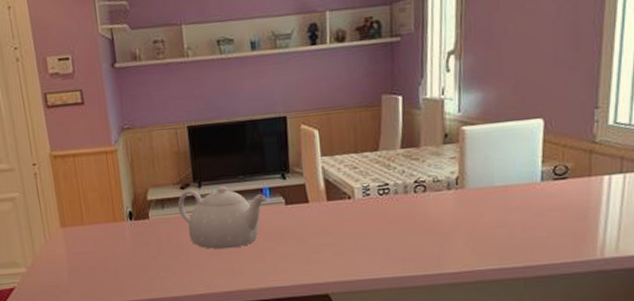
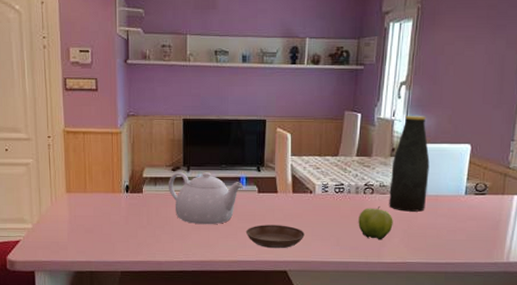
saucer: none [275,240,347,270] -> present [245,225,305,249]
fruit: none [410,206,454,247] -> present [358,206,393,240]
bottle: none [446,90,494,210] -> present [389,116,430,212]

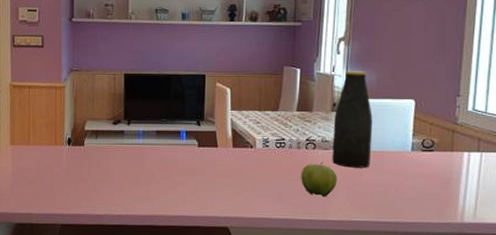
teapot: present [168,172,243,225] -> none [109,125,183,179]
saucer: present [245,225,305,249] -> none [186,179,246,204]

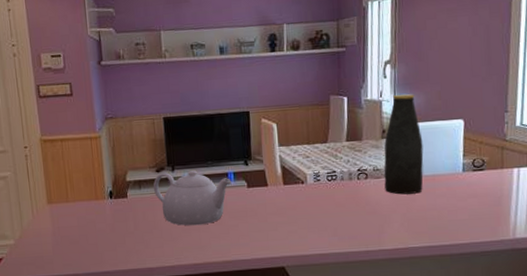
teapot: none [109,125,183,179] -> present [153,170,232,226]
fruit: present [301,162,337,197] -> none [354,191,391,227]

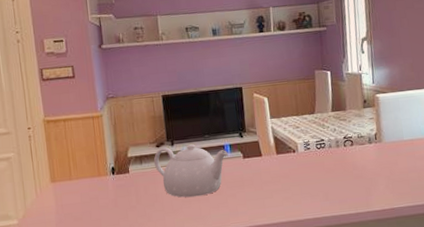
bottle: present [384,94,424,195] -> none [366,67,404,159]

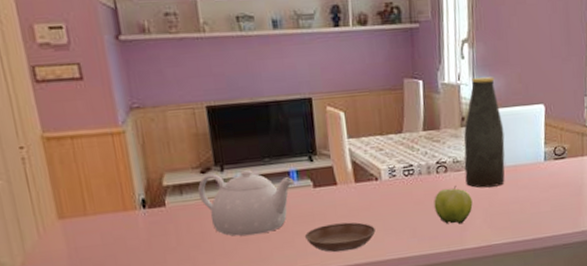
saucer: none [236,187,294,212] -> present [304,222,376,253]
fruit: none [342,157,376,190] -> present [434,186,473,225]
bottle: none [366,67,404,159] -> present [463,77,505,188]

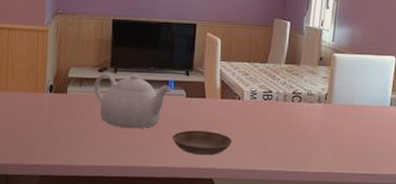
fruit: present [434,186,473,225] -> none [286,115,320,150]
bottle: present [463,77,505,188] -> none [316,26,356,122]

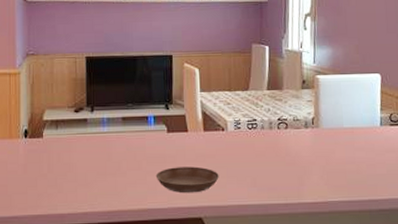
teapot: present [93,73,171,129] -> none [70,112,151,170]

